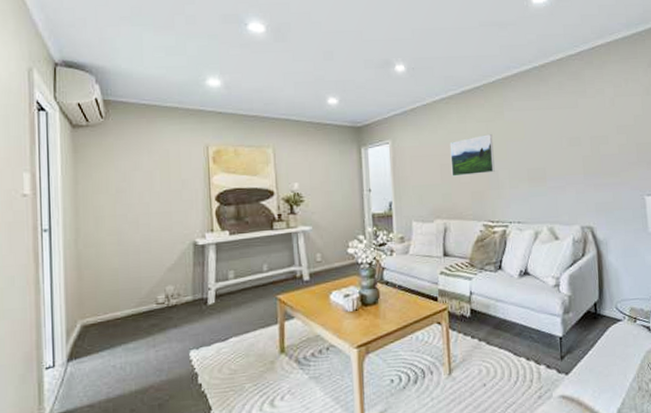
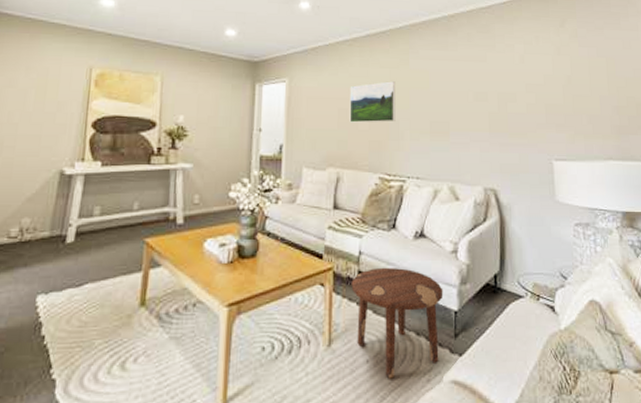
side table: none [465,303,549,398] -> present [351,267,443,379]

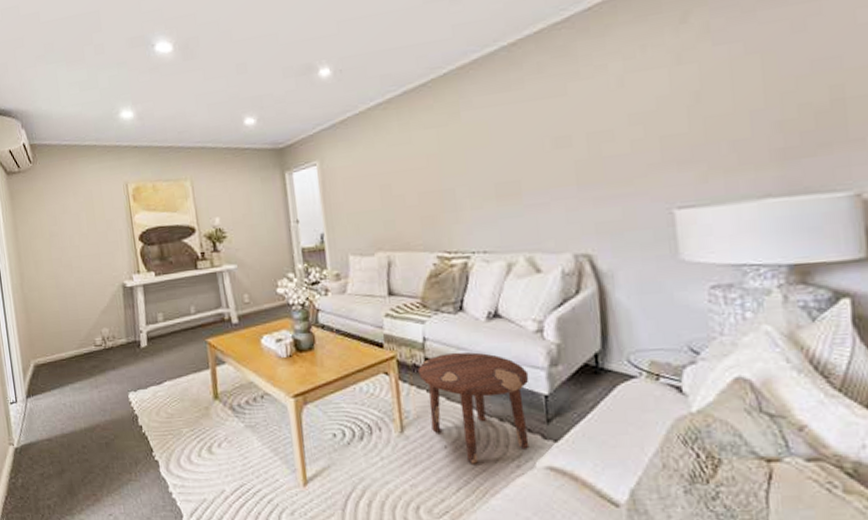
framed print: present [349,81,396,123] -> none [390,142,451,199]

